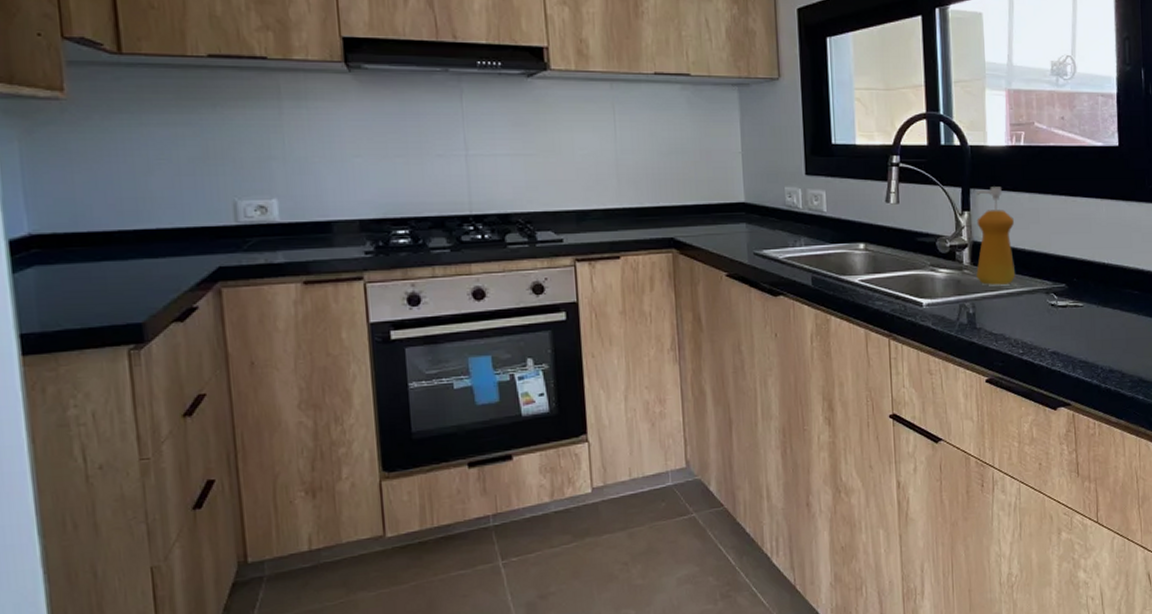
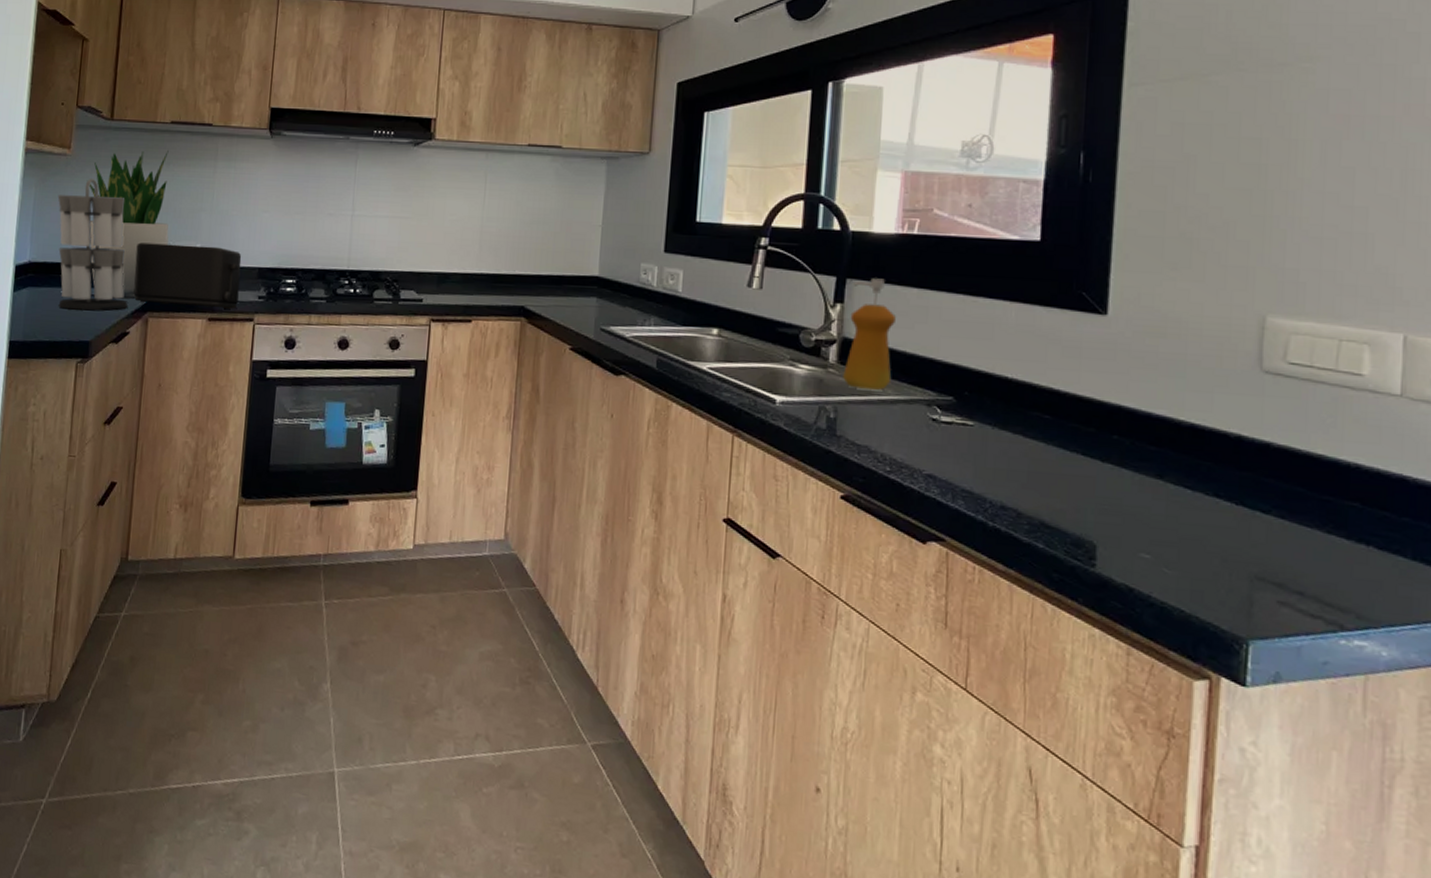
spice rack: none [56,127,190,288] -> present [57,179,128,311]
planter: none [101,90,232,268] -> present [89,151,169,299]
toaster: none [187,199,339,272] -> present [133,242,242,309]

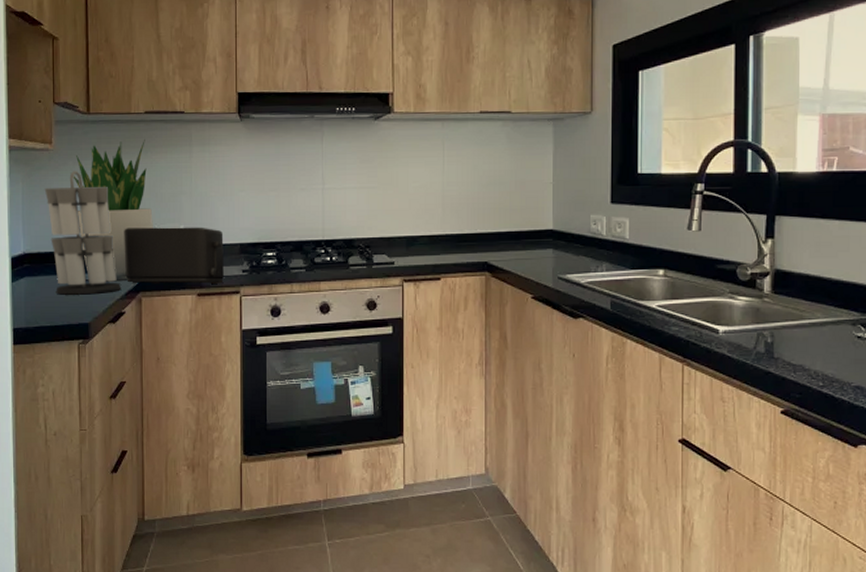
soap dispenser: present [843,278,896,390] -> none [777,213,821,314]

